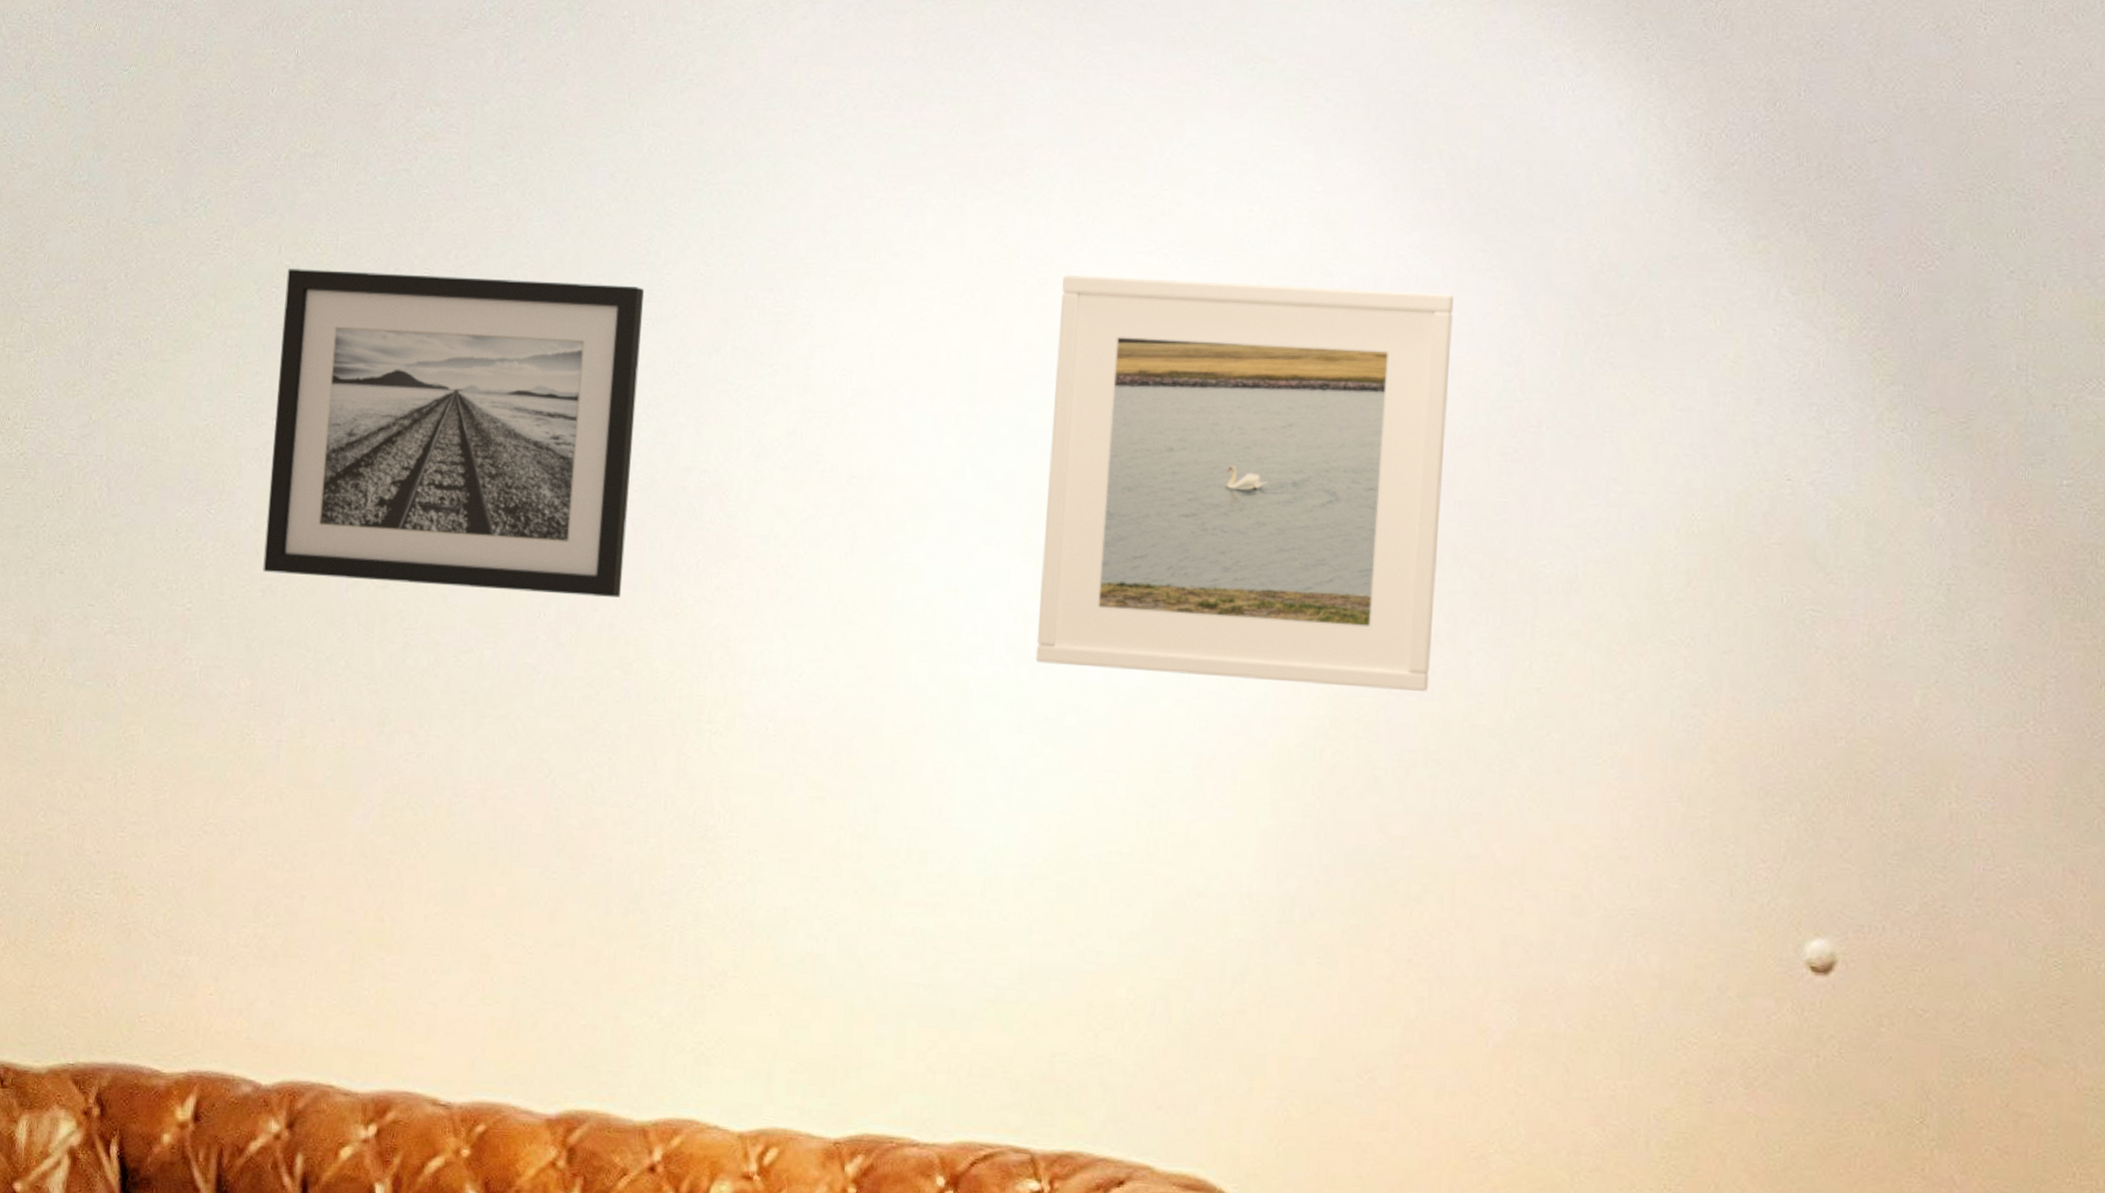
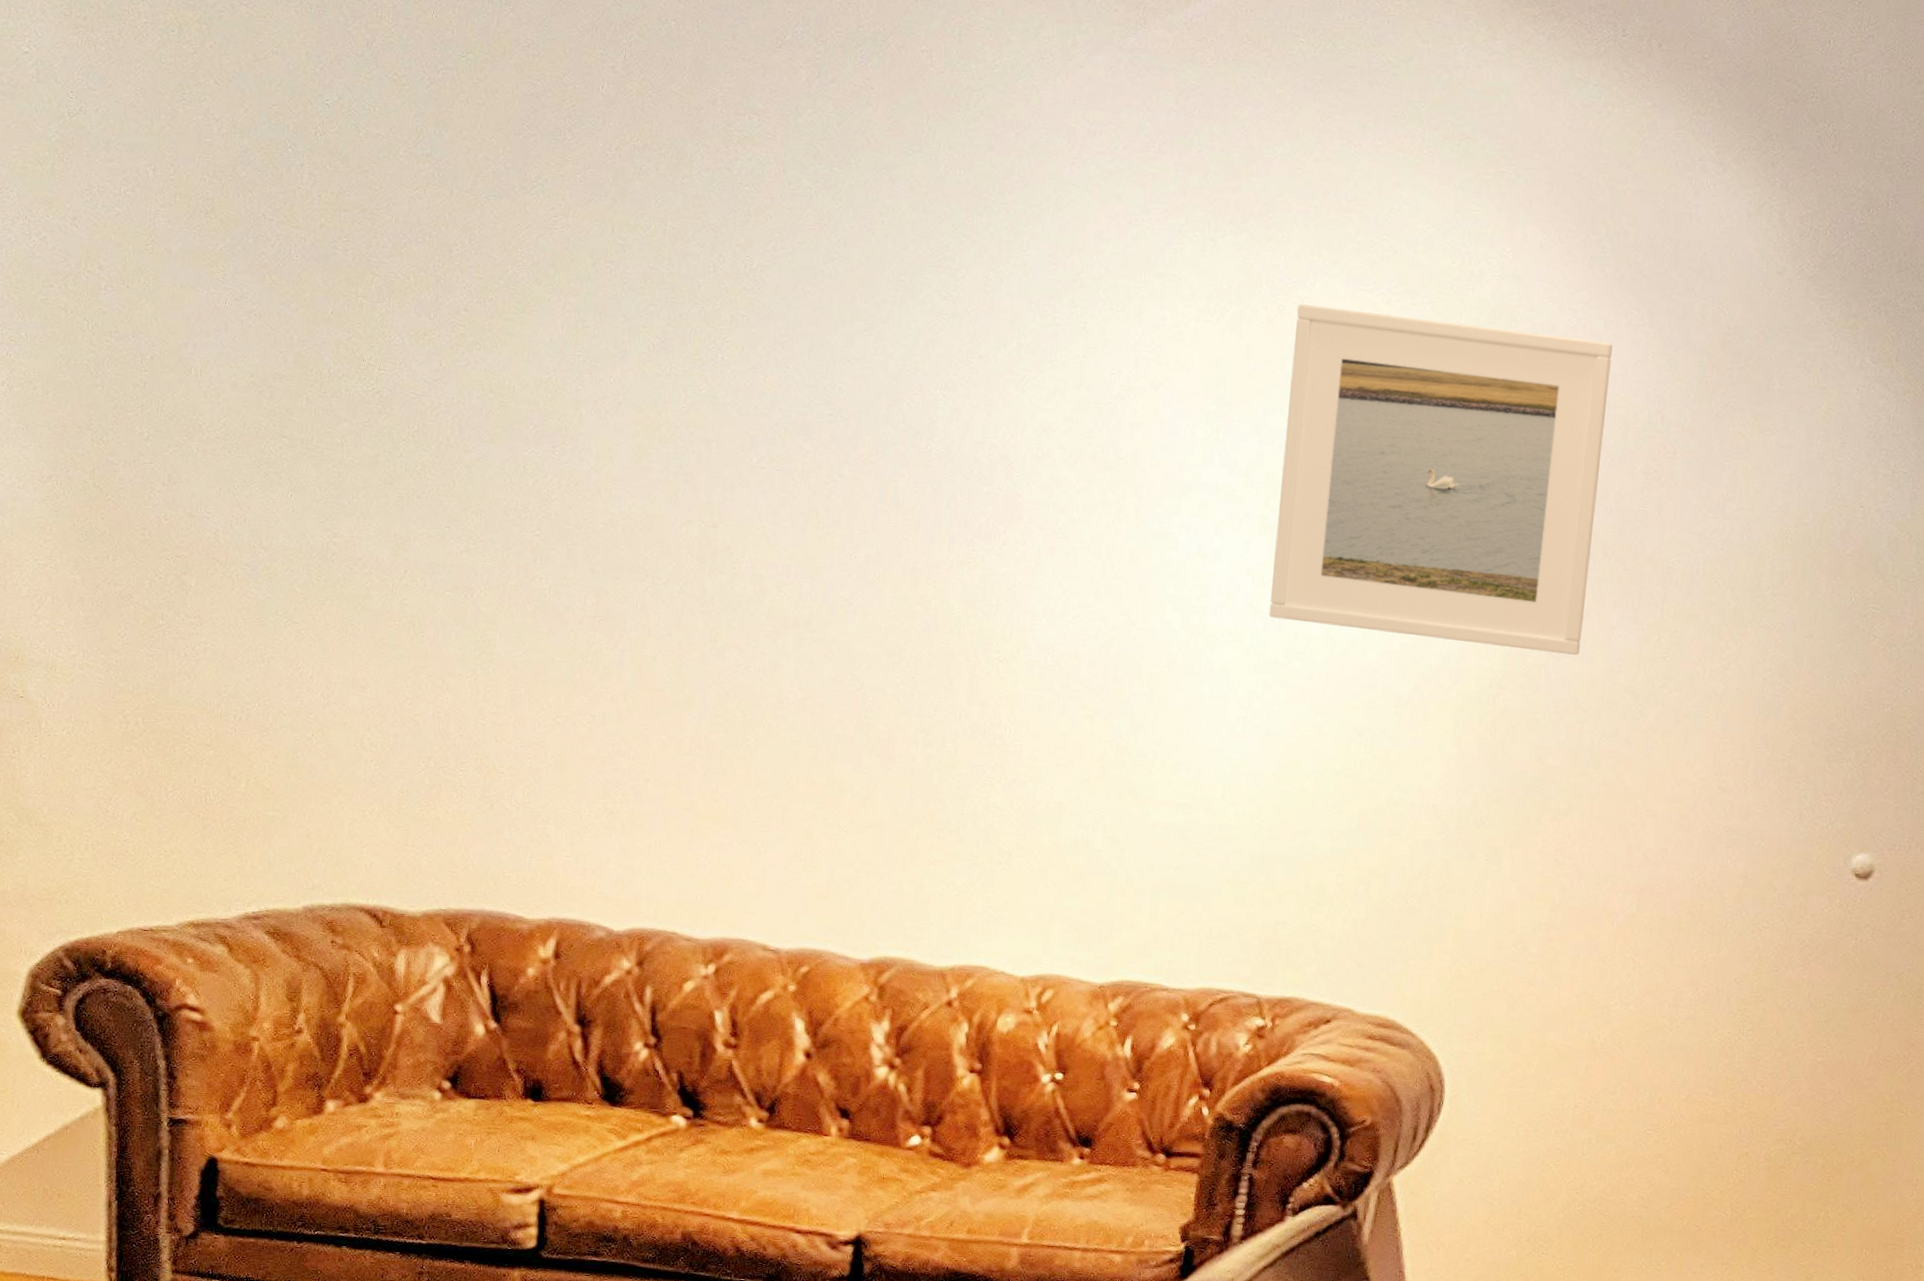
wall art: present [263,269,645,597] -> none [604,247,942,546]

